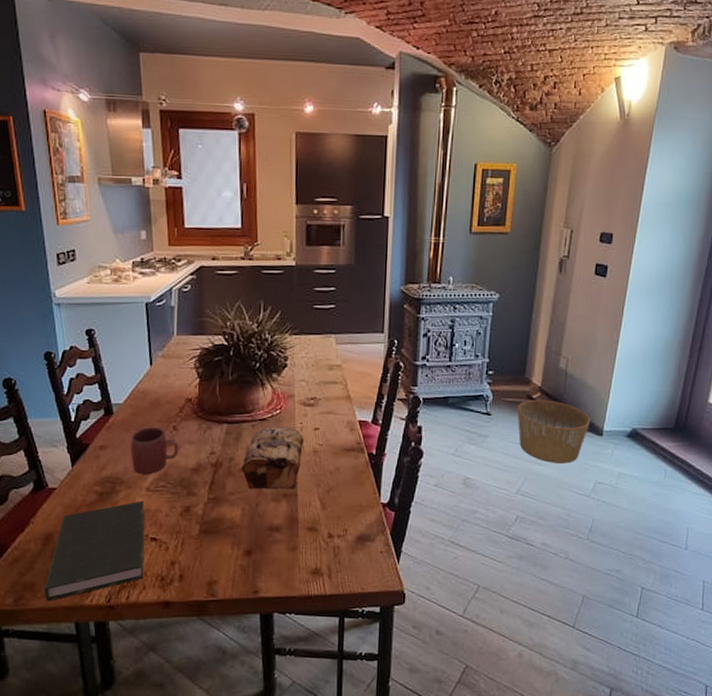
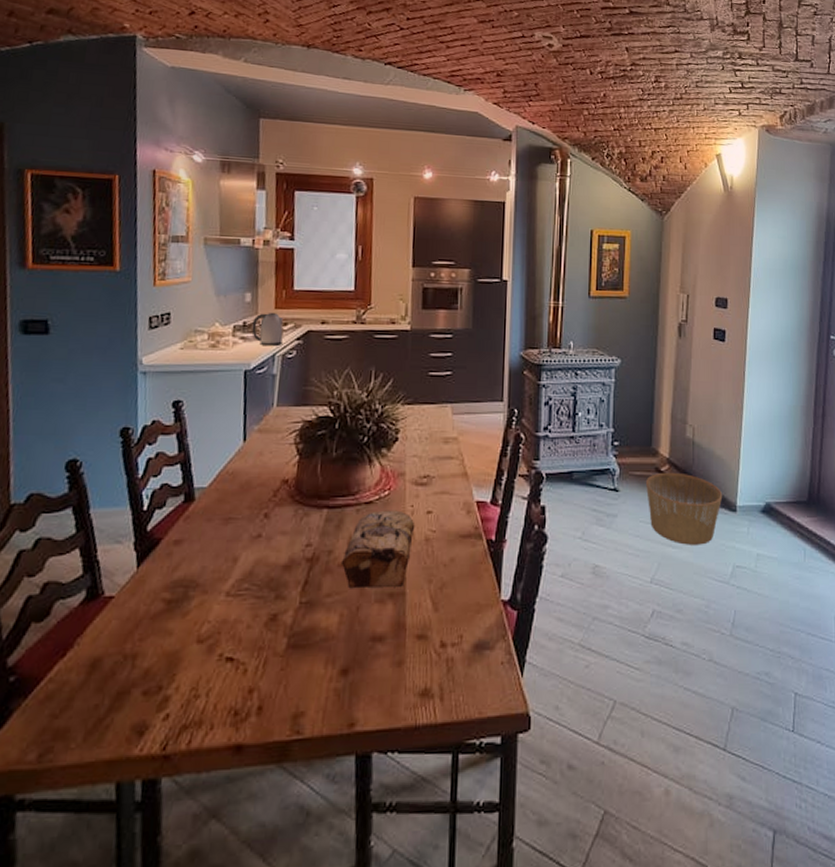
book: present [45,500,145,602] -> none [80,608,222,754]
mug: present [131,427,179,474] -> none [210,516,270,574]
kettle: none [149,250,178,281] -> present [251,313,284,347]

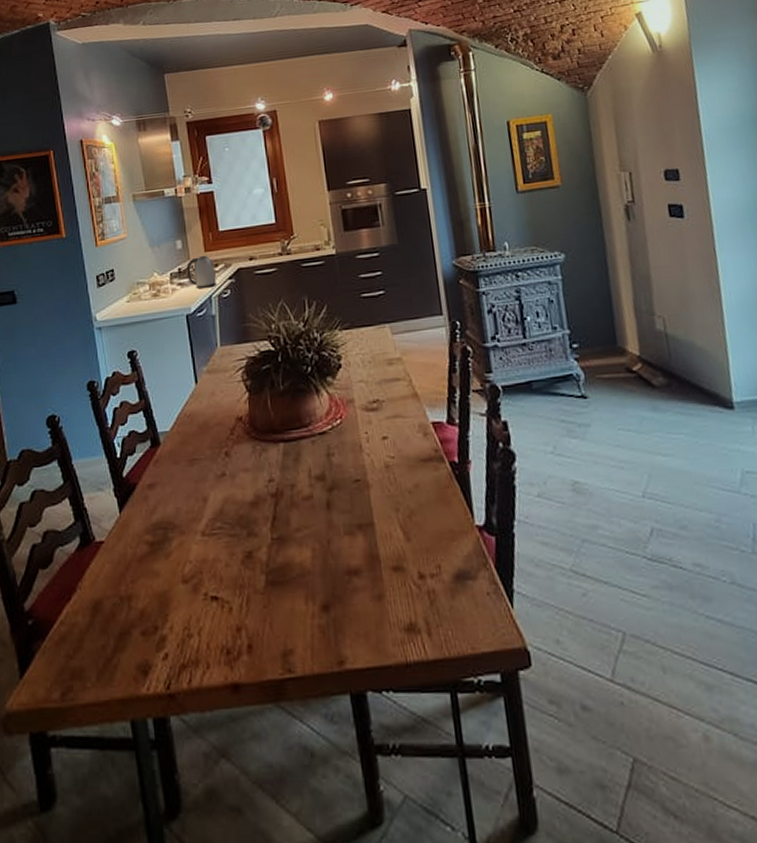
bread loaf: present [342,510,415,589] -> none [306,438,373,522]
basket: present [646,472,723,545] -> none [617,370,714,452]

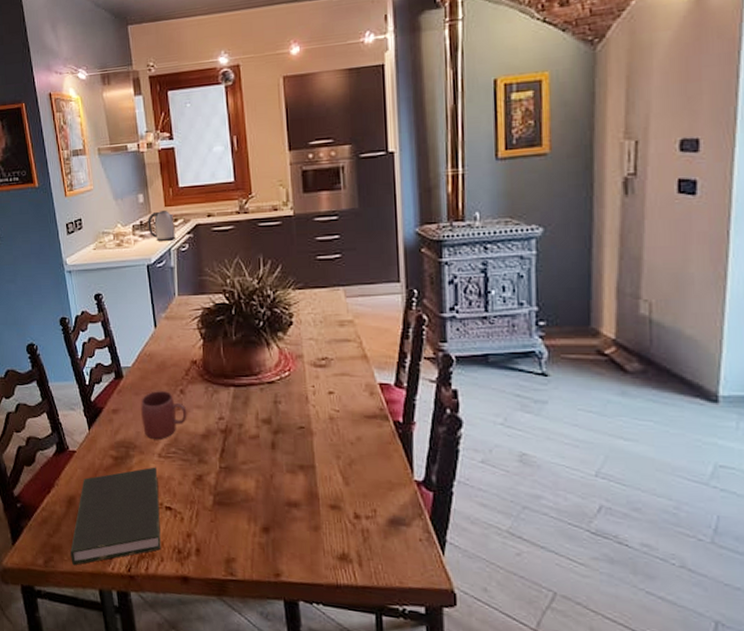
book: none [95,548,207,693] -> present [70,467,161,566]
mug: none [181,455,234,514] -> present [141,391,187,439]

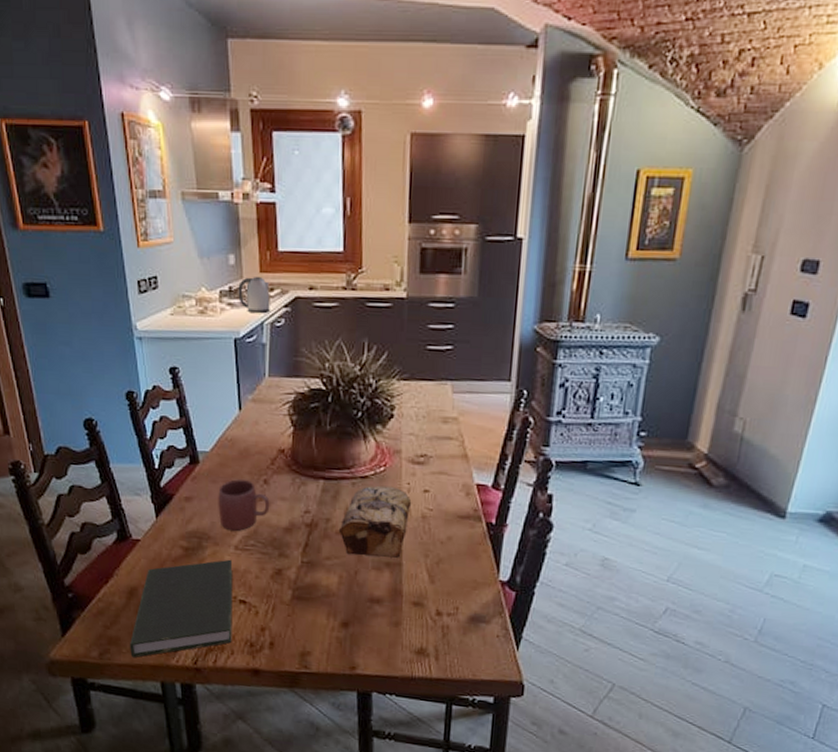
bread loaf: none [252,389,318,460] -> present [339,485,412,558]

